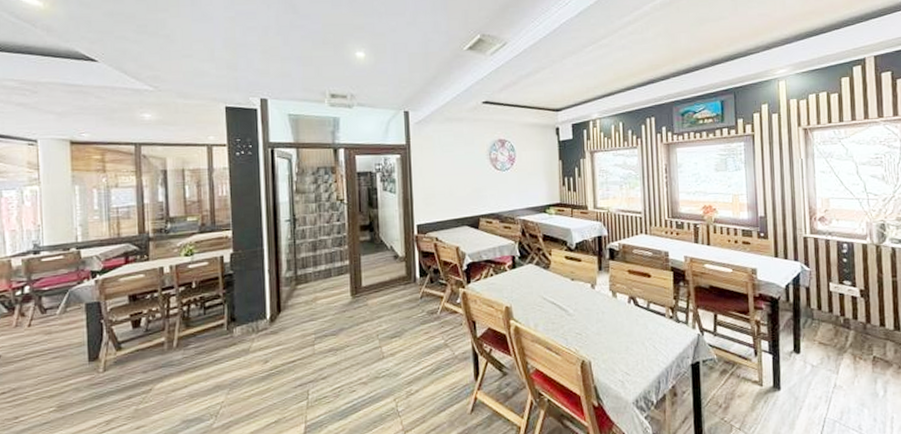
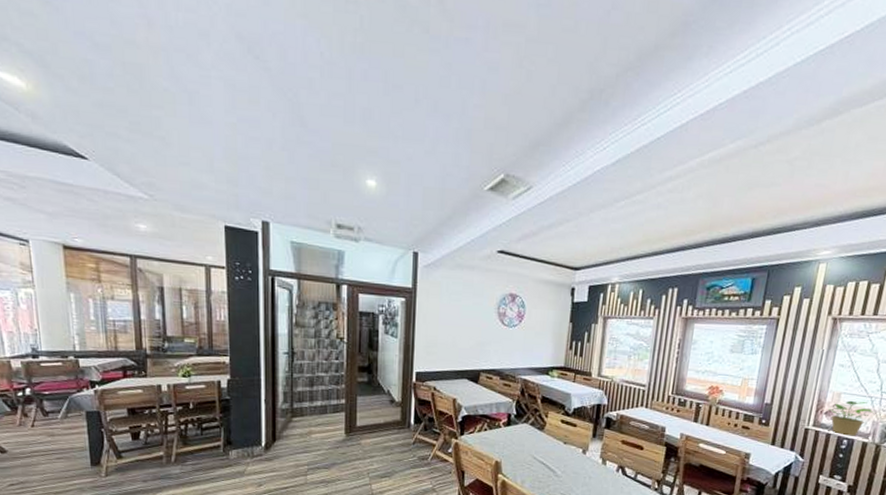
potted plant: none [821,203,865,240] -> present [828,400,874,436]

